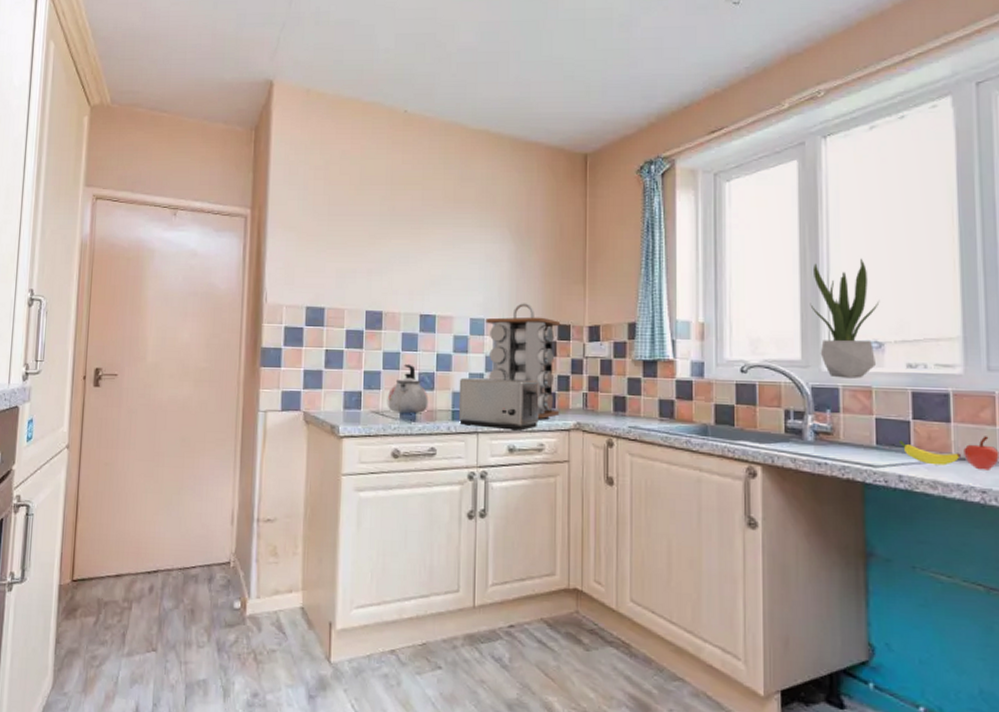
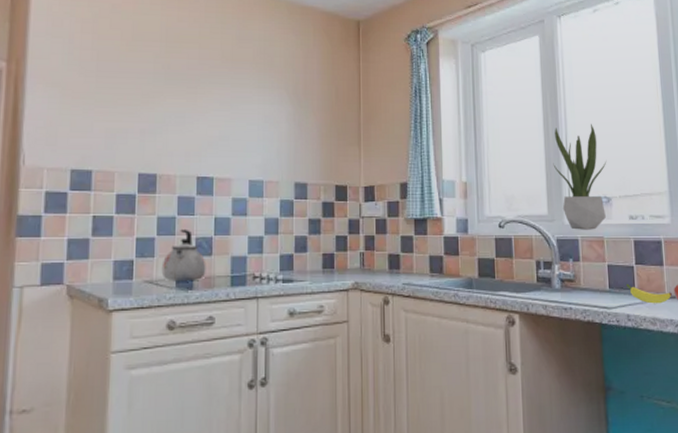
toaster: present [458,377,539,432] -> none [237,241,318,295]
spice rack: present [486,303,561,420] -> none [265,164,338,282]

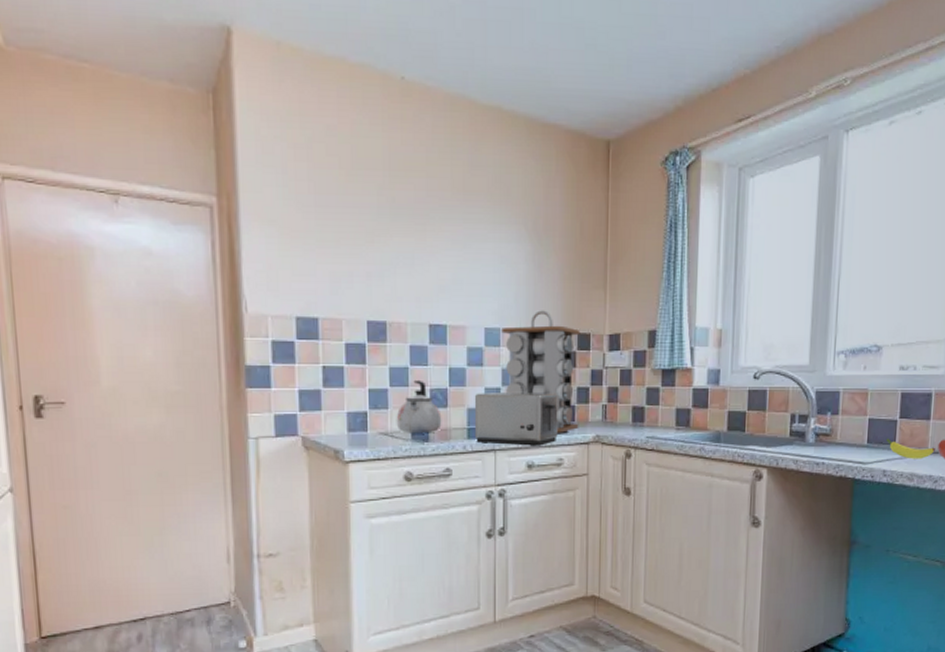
toaster: none [237,241,318,295] -> present [474,393,558,447]
spice rack: none [265,164,338,282] -> present [502,310,581,434]
potted plant: present [553,123,607,230] -> none [820,262,883,381]

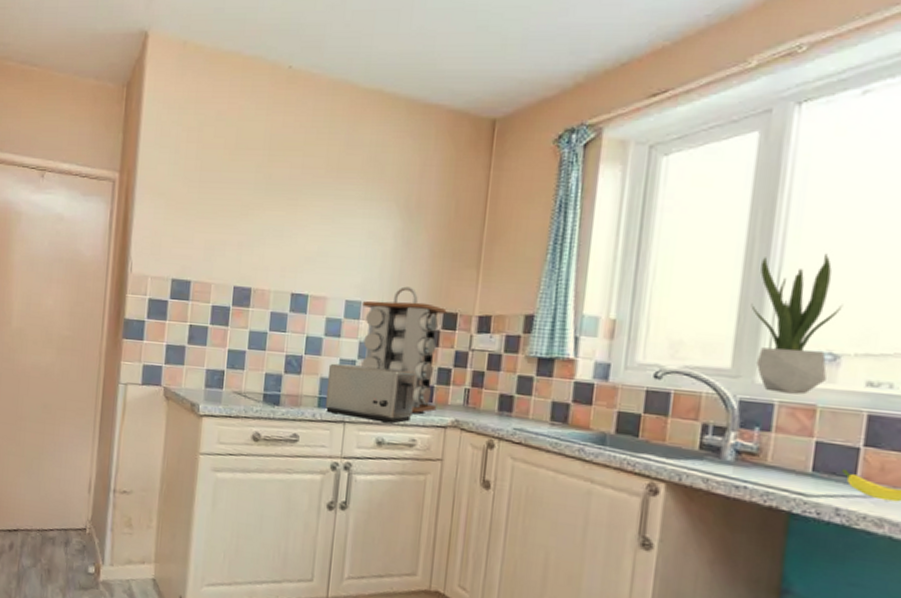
kettle: present [396,379,442,434] -> none [250,344,295,398]
potted plant: none [820,262,883,381] -> present [751,253,843,395]

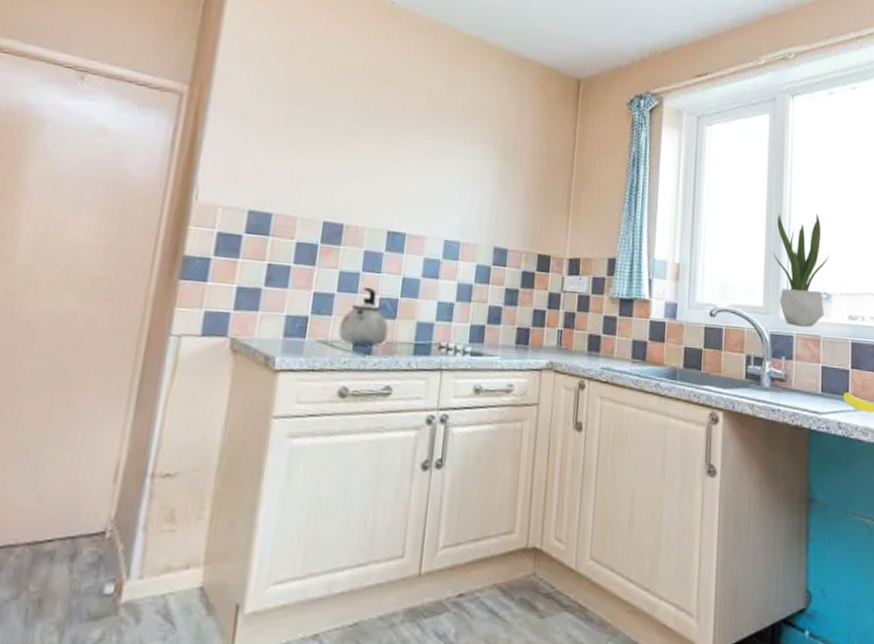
kettle: none [250,344,295,398] -> present [338,286,389,346]
toaster: present [325,363,417,424] -> none [421,306,513,370]
spice rack: present [361,286,447,414] -> none [460,228,541,358]

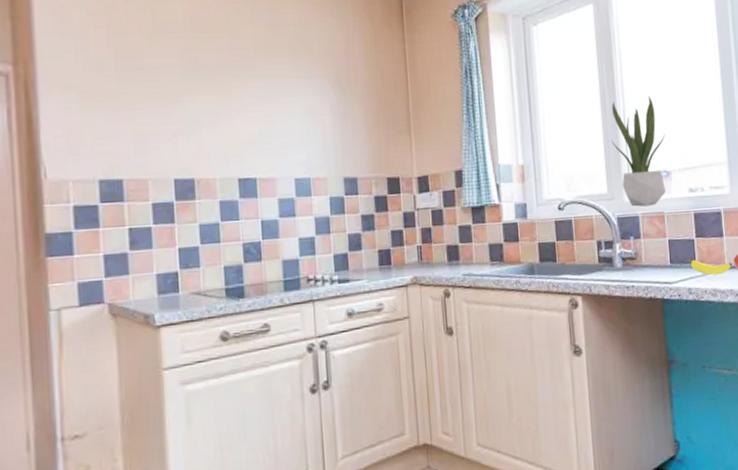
kettle: present [338,286,389,346] -> none [208,234,257,292]

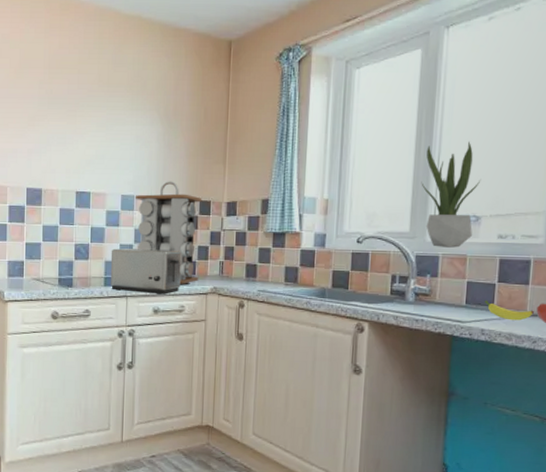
toaster: none [288,238,376,295] -> present [110,248,182,295]
spice rack: none [312,158,396,279] -> present [136,181,202,285]

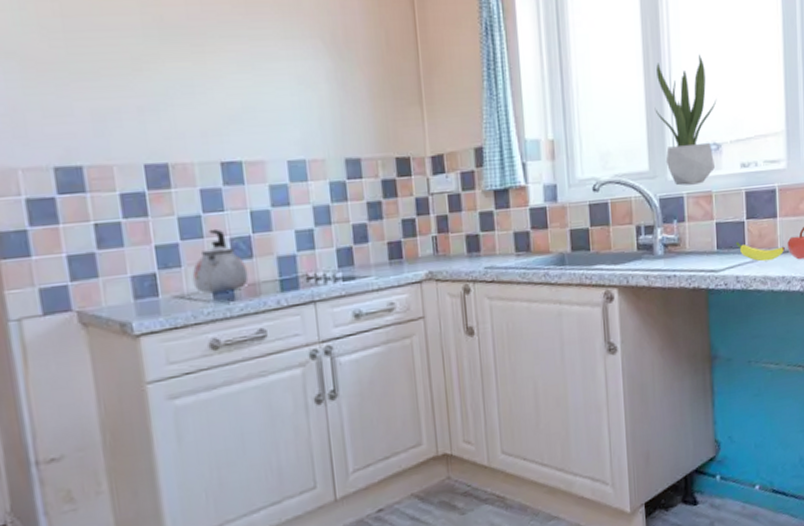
kettle: none [46,236,84,281] -> present [192,228,249,294]
toaster: present [110,248,182,295] -> none [283,228,385,296]
spice rack: present [136,181,202,285] -> none [308,135,409,276]

